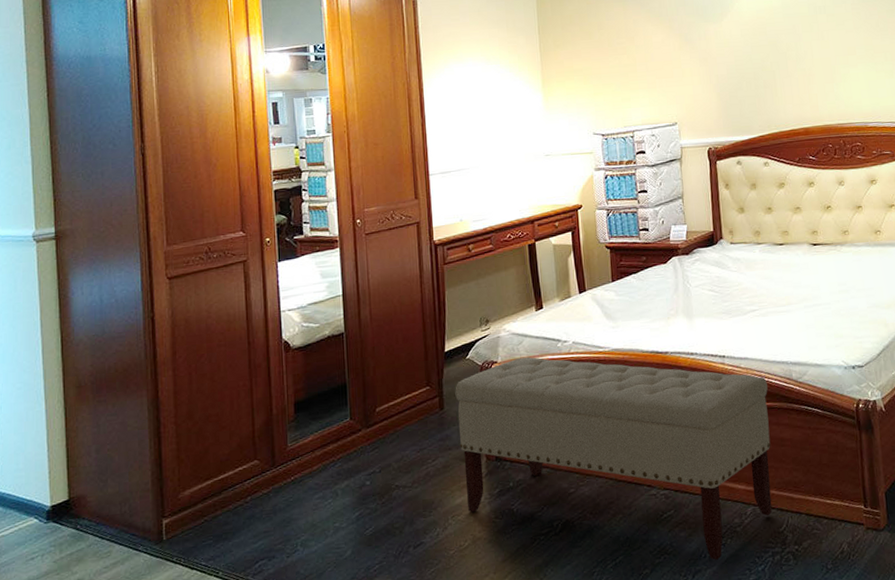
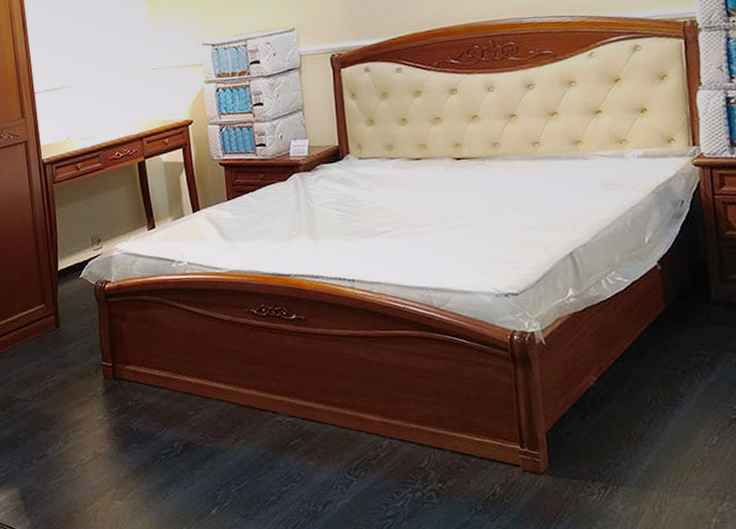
bench: present [455,357,773,560] -> none [70,277,412,492]

